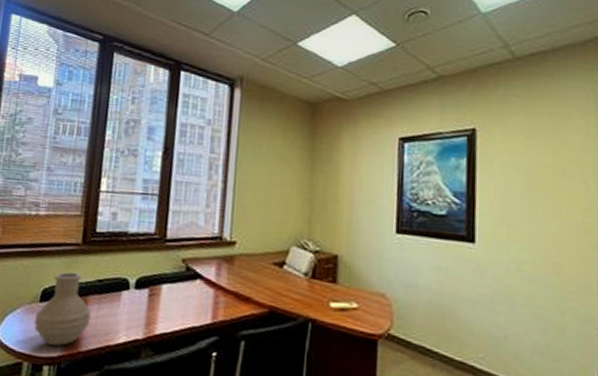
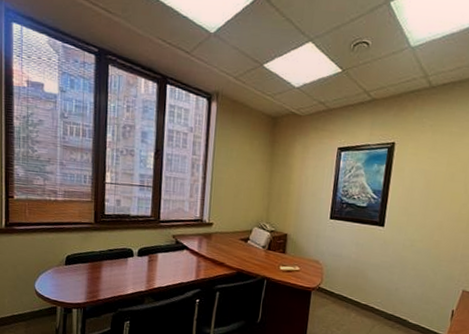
vase: present [33,271,92,346] -> none [62,243,106,296]

